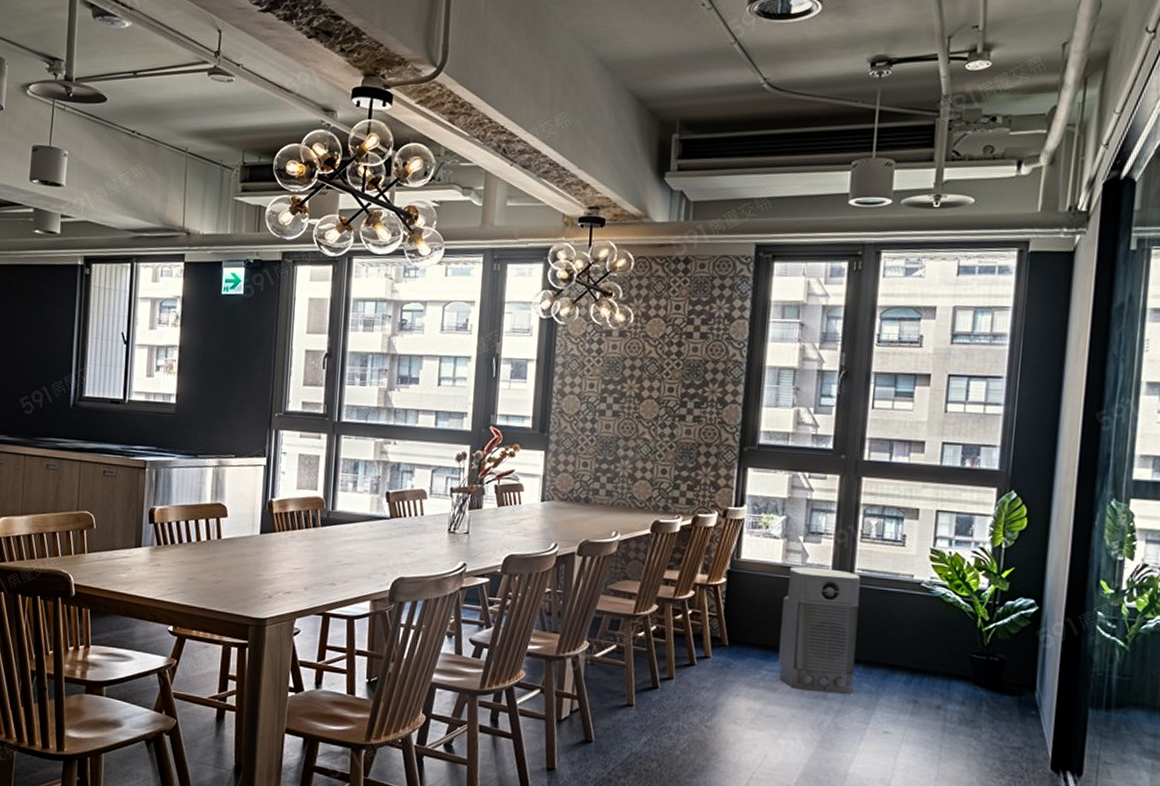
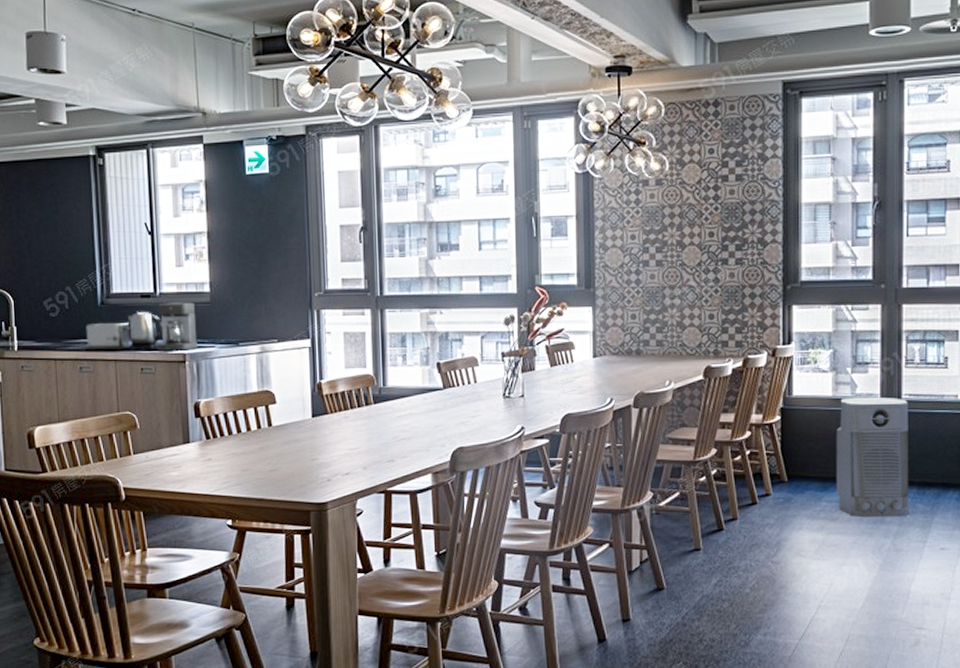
toaster: none [55,423,98,451] -> present [86,322,130,351]
kettle: none [95,417,129,454] -> present [128,312,164,350]
coffee maker: none [120,410,160,458] -> present [157,302,198,351]

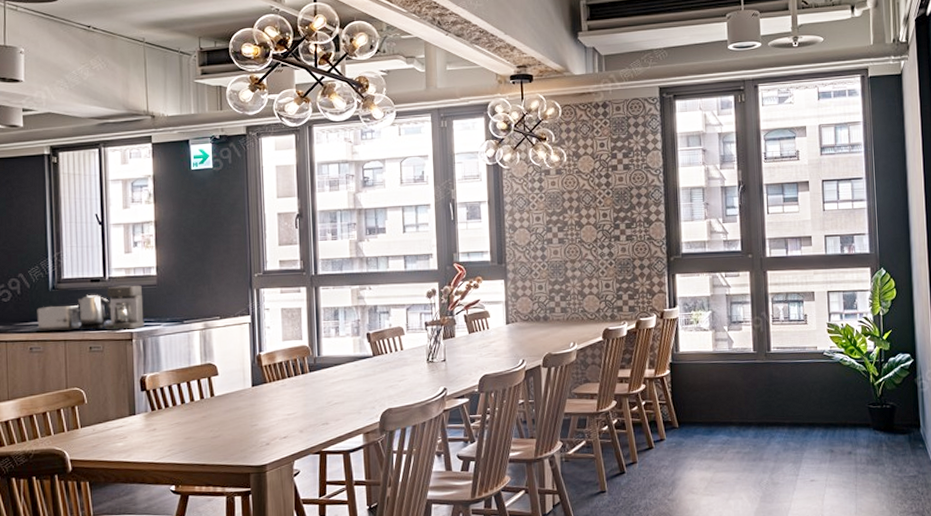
air purifier: present [836,397,909,518] -> none [717,350,783,456]

